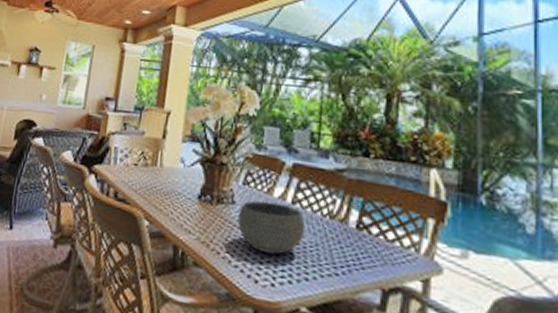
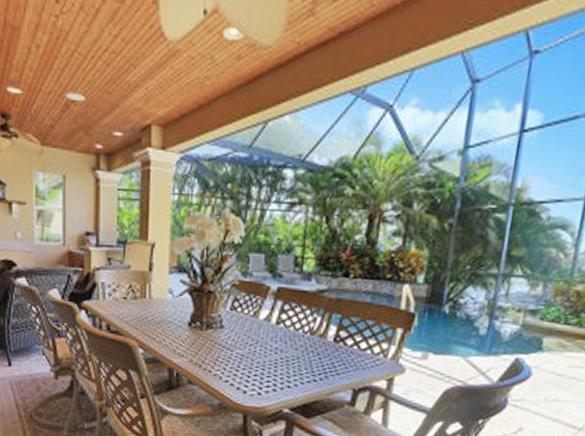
bowl: present [238,200,306,255] -> none [227,323,289,369]

